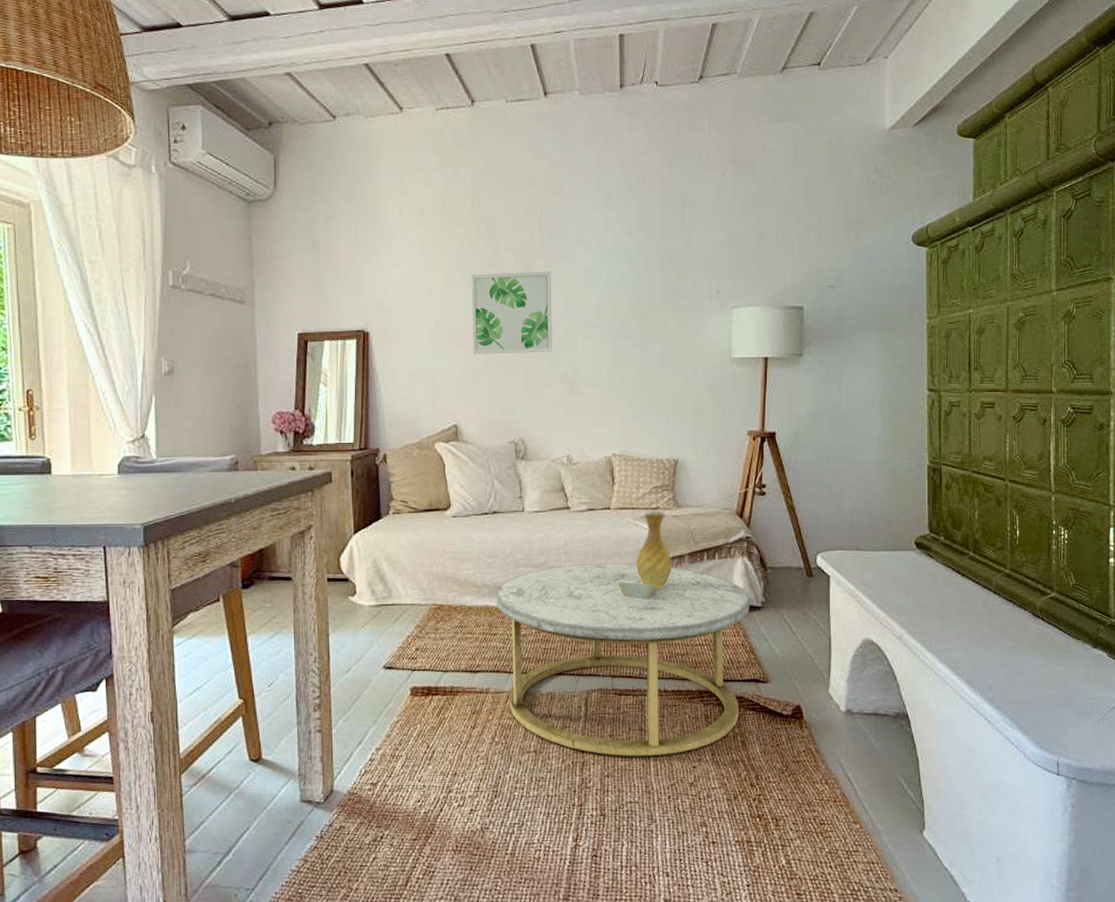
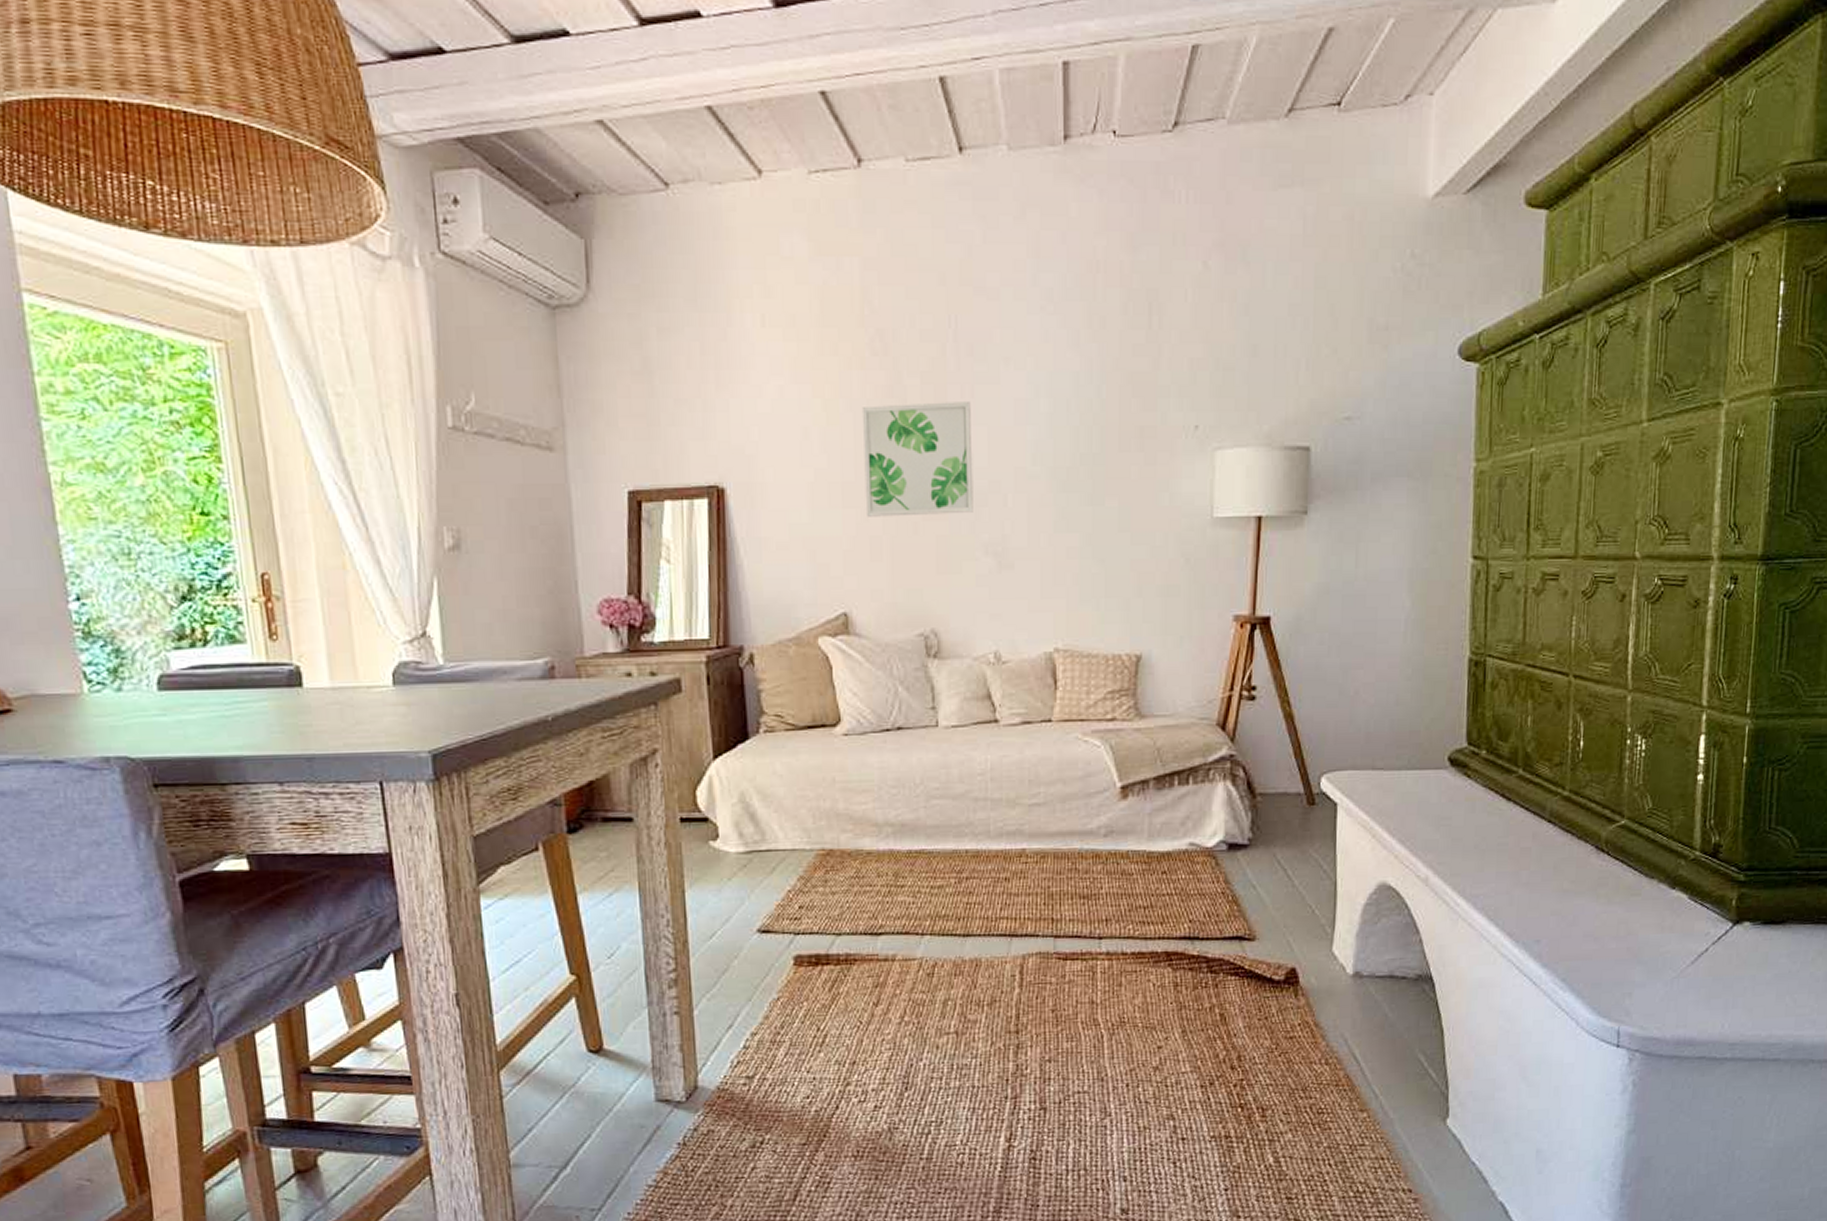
coffee table: present [496,563,750,757] -> none [903,792,1233,1036]
vase: present [617,510,672,600] -> none [1061,722,1133,838]

